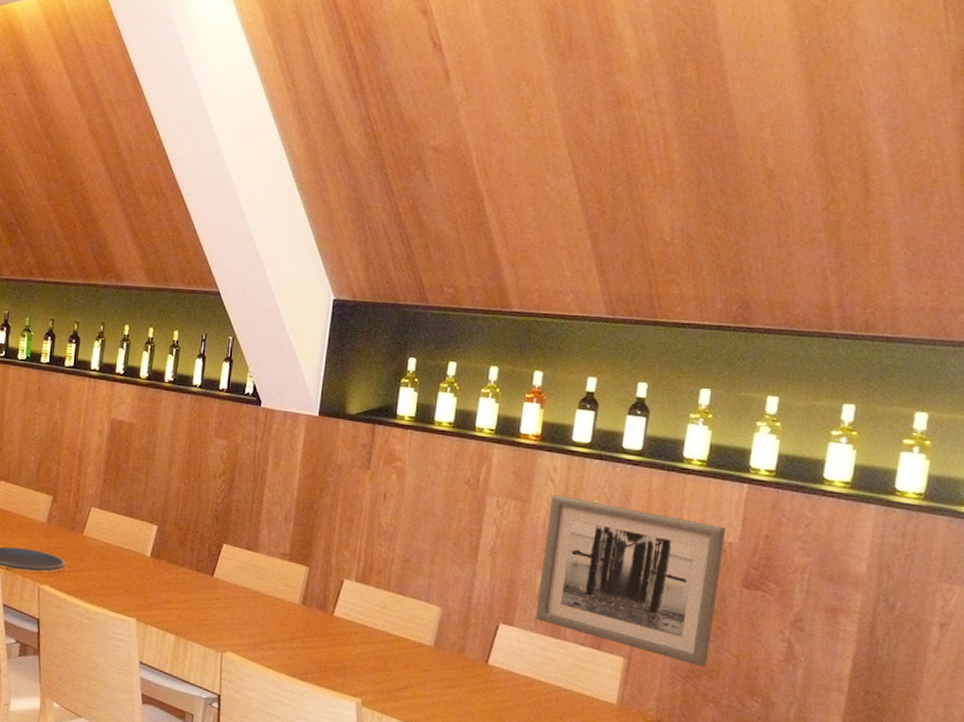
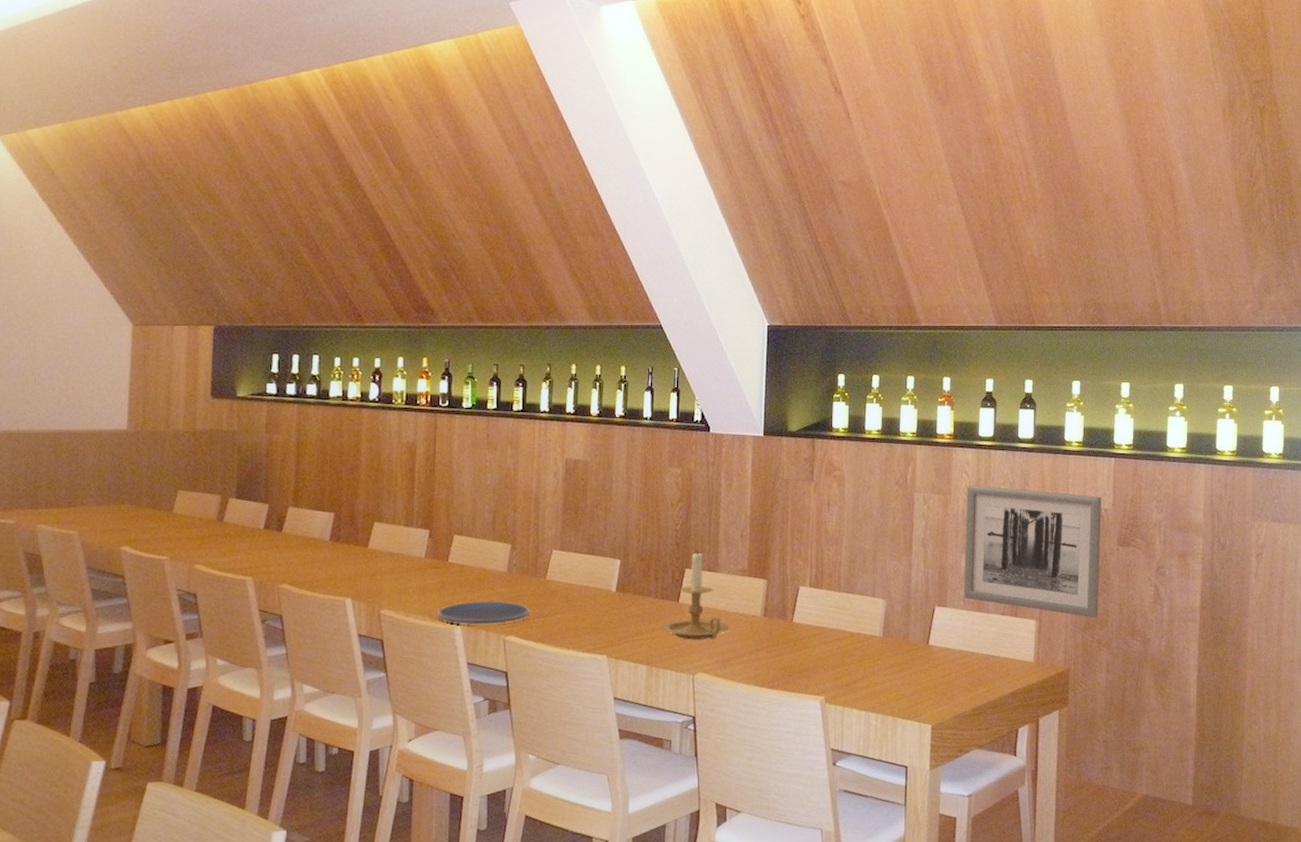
candle holder: none [192,526,265,621] -> present [660,550,730,640]

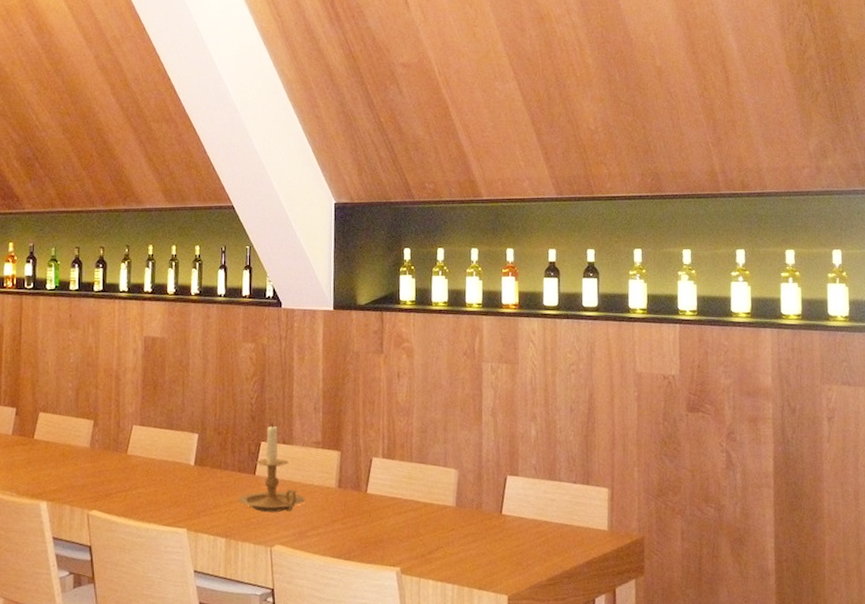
plate: present [437,601,530,625] -> none [24,476,112,500]
wall art: present [963,485,1102,618] -> none [533,354,671,485]

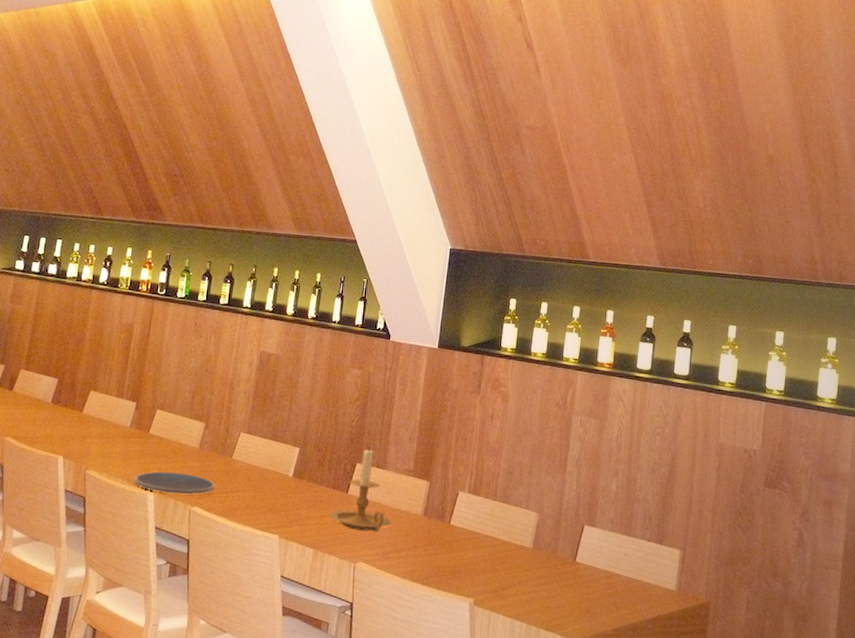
plate: none [24,476,112,500] -> present [134,471,215,495]

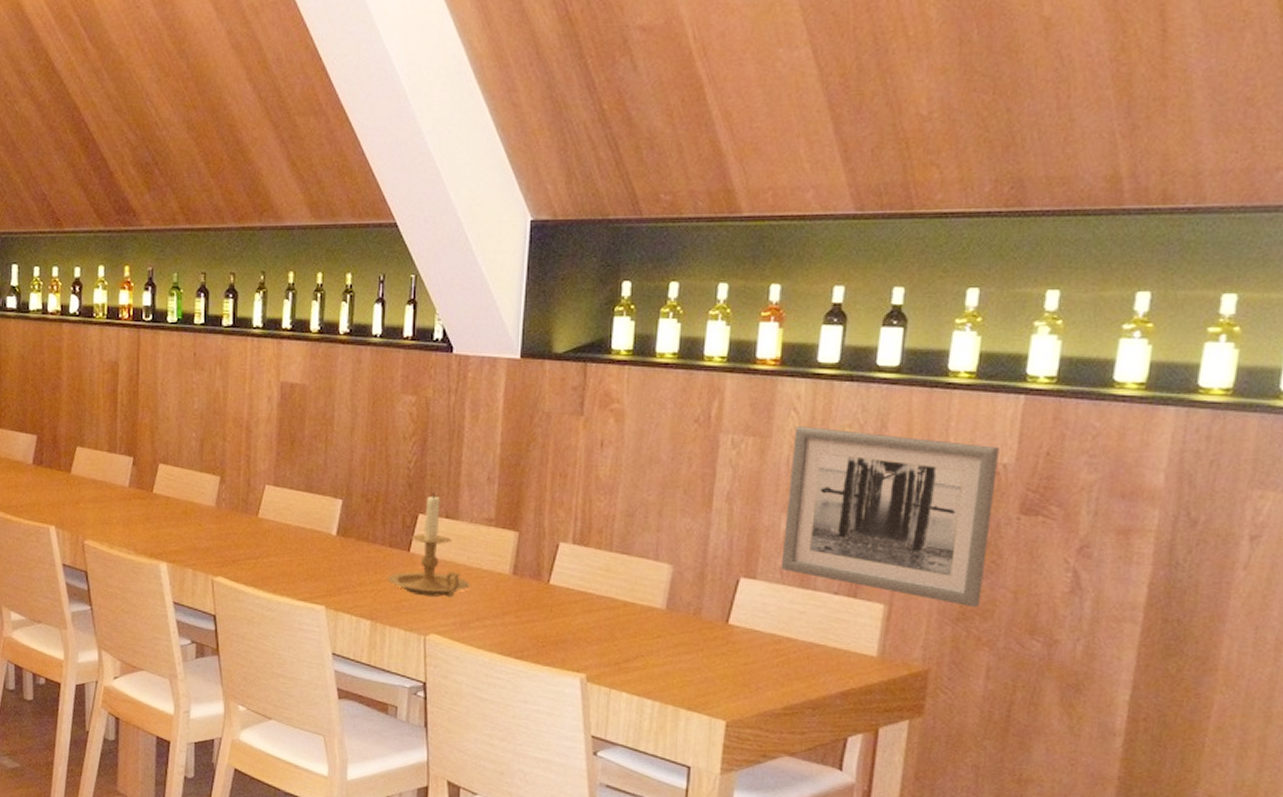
plate: present [134,471,215,495] -> none [142,538,240,563]
wall art: none [612,413,751,555] -> present [780,426,999,608]

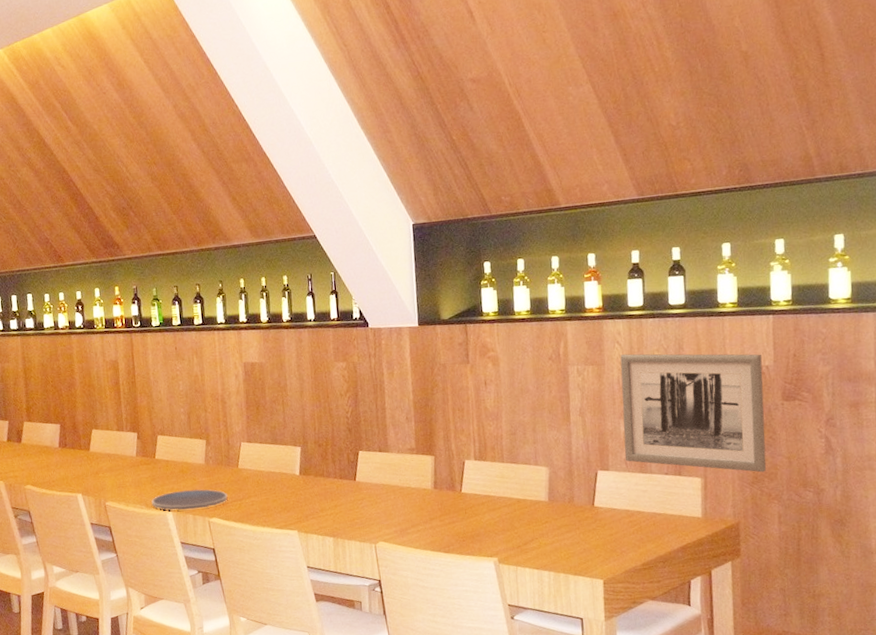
plate: none [142,538,240,563] -> present [151,489,228,511]
candle holder: present [387,493,470,598] -> none [341,433,404,514]

